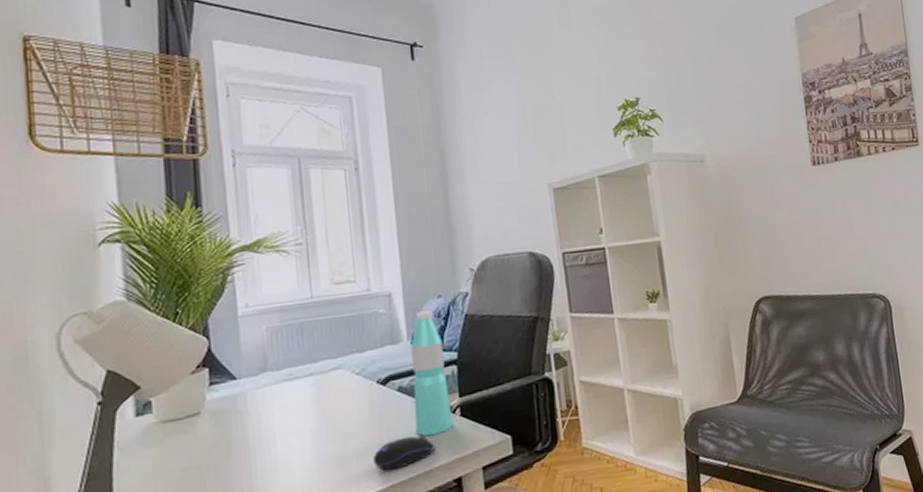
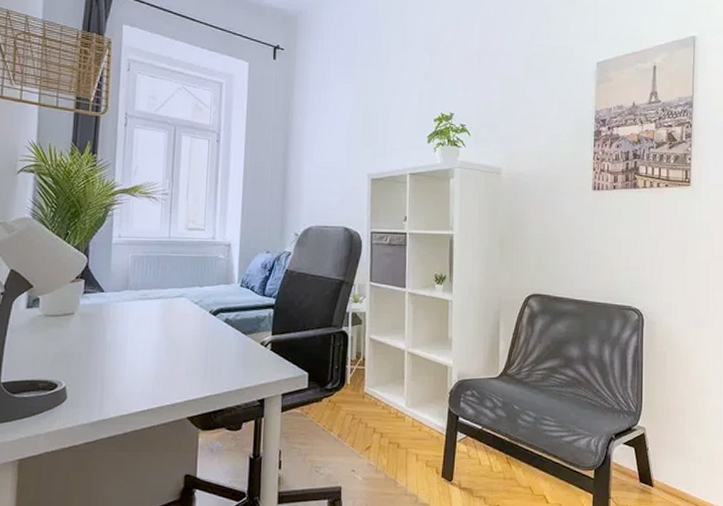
computer mouse: present [372,435,436,471] -> none [197,359,248,384]
water bottle: present [411,311,454,436] -> none [234,262,265,361]

